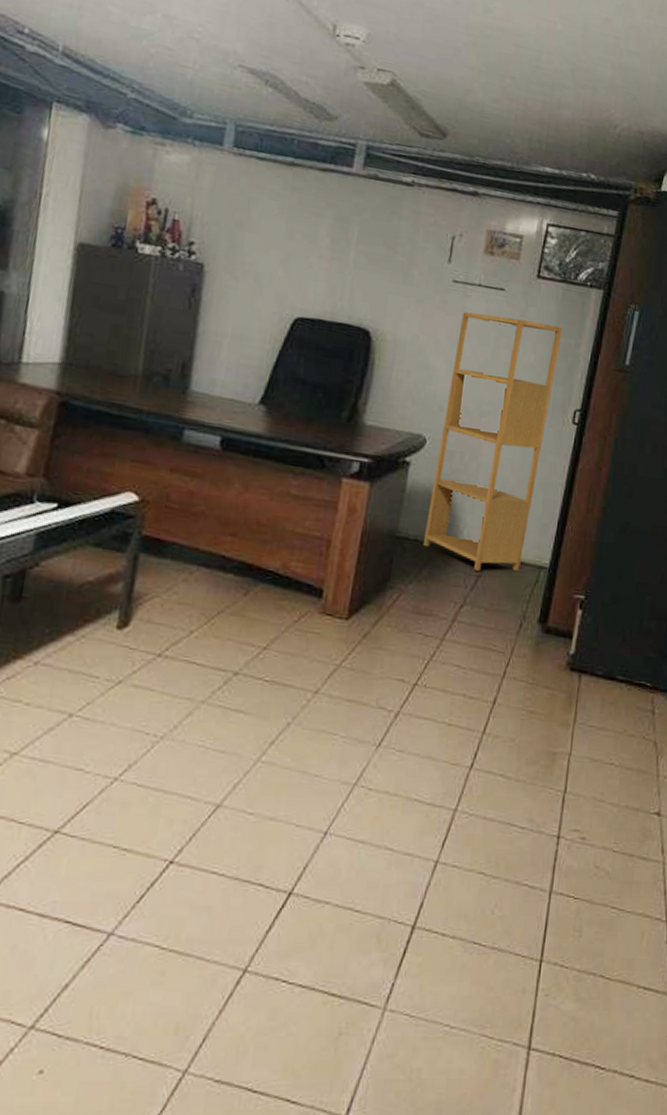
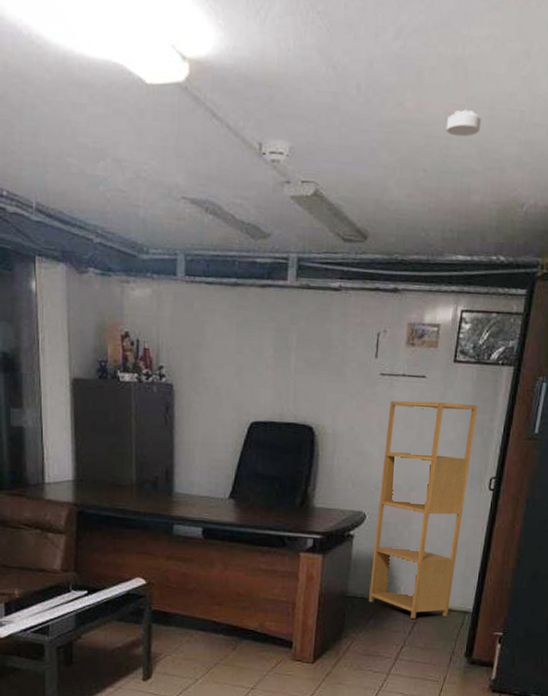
smoke detector: none [537,26,574,53] -> present [446,110,481,137]

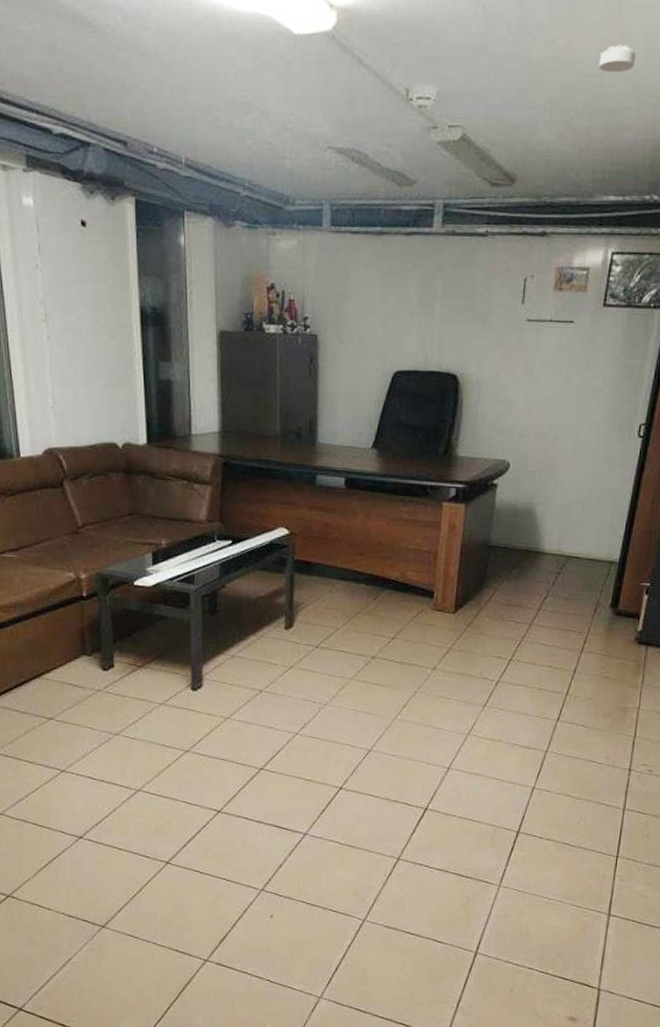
shelving unit: present [368,401,478,619] -> none [511,347,628,569]

